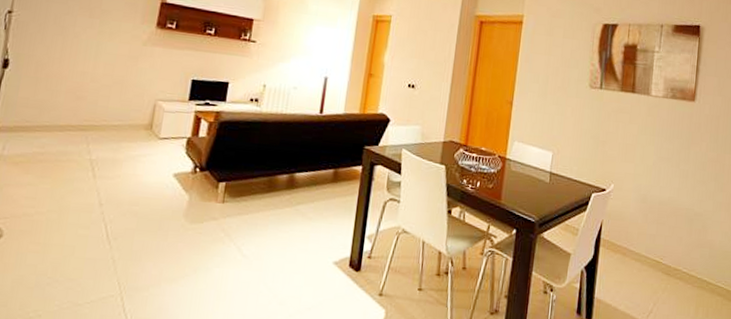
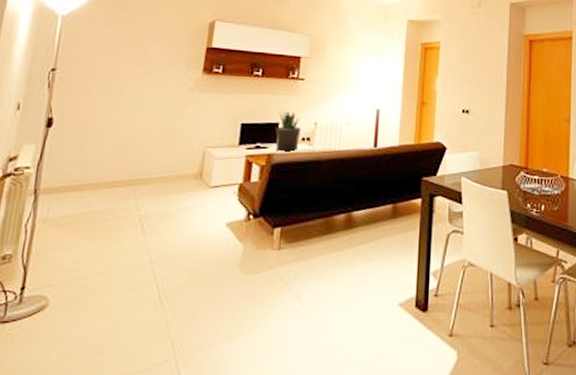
planter: none [224,70,251,111] -> present [275,110,302,152]

